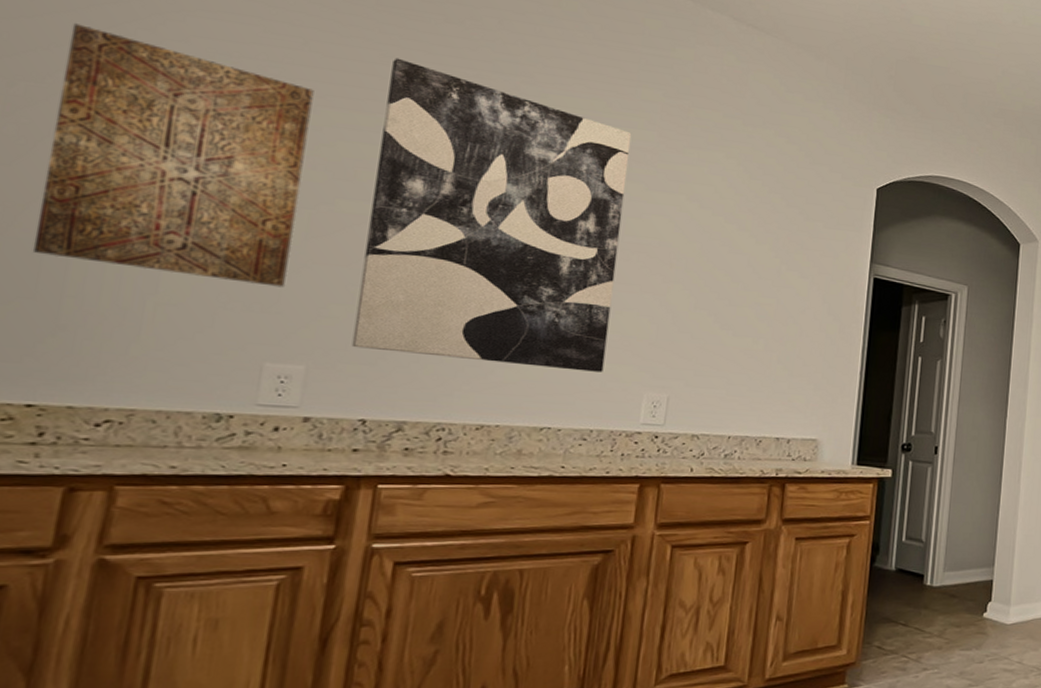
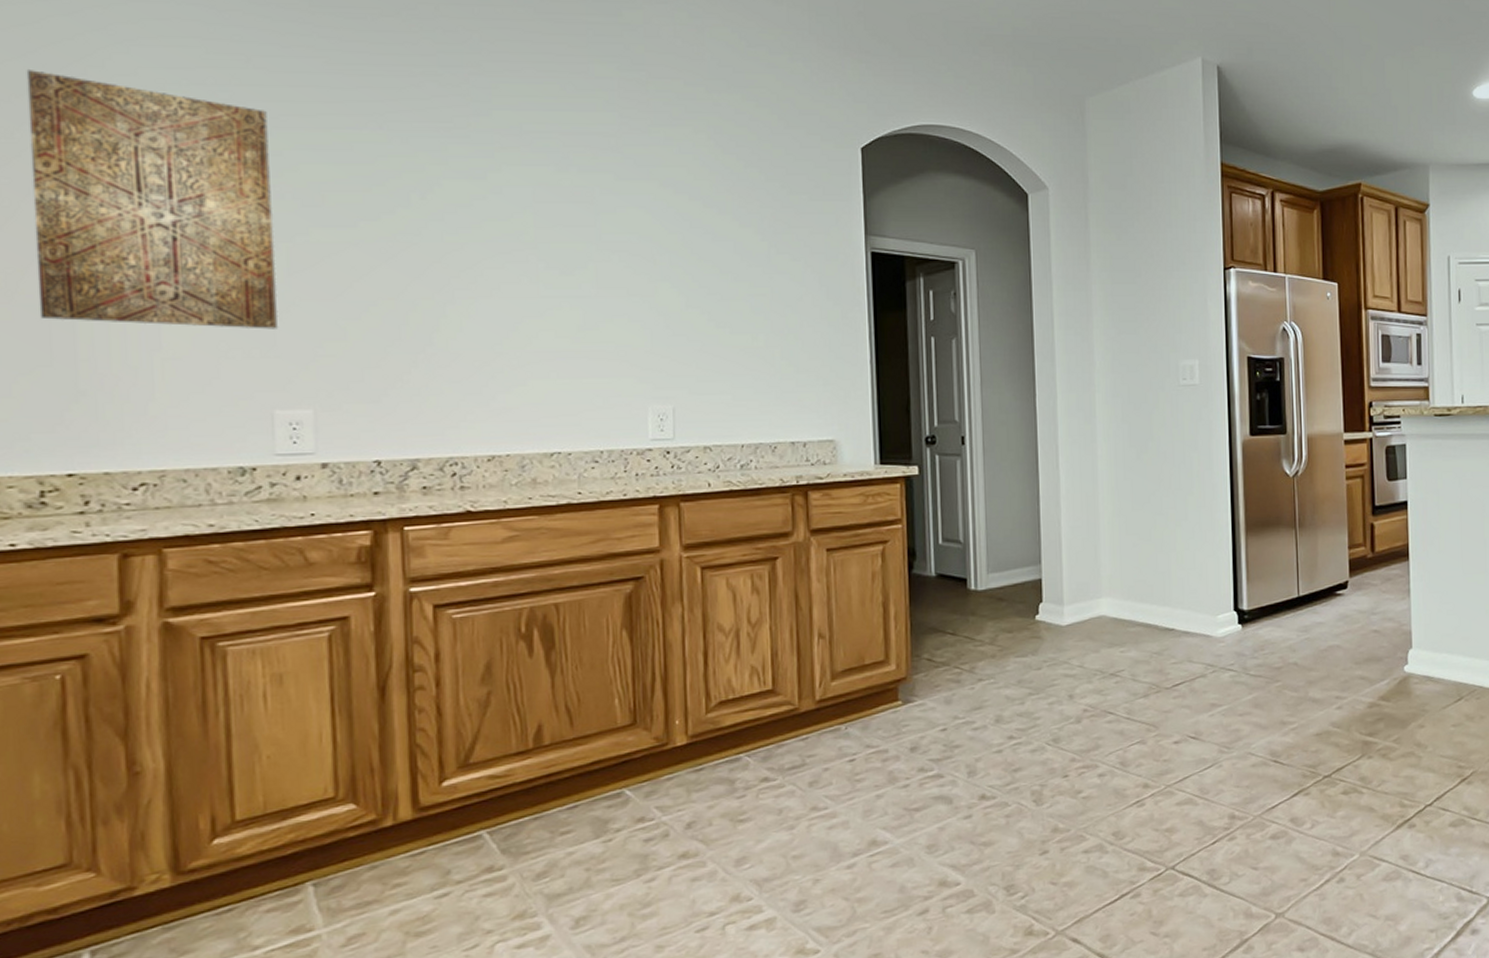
wall art: present [351,58,632,372] -> none [337,64,604,389]

